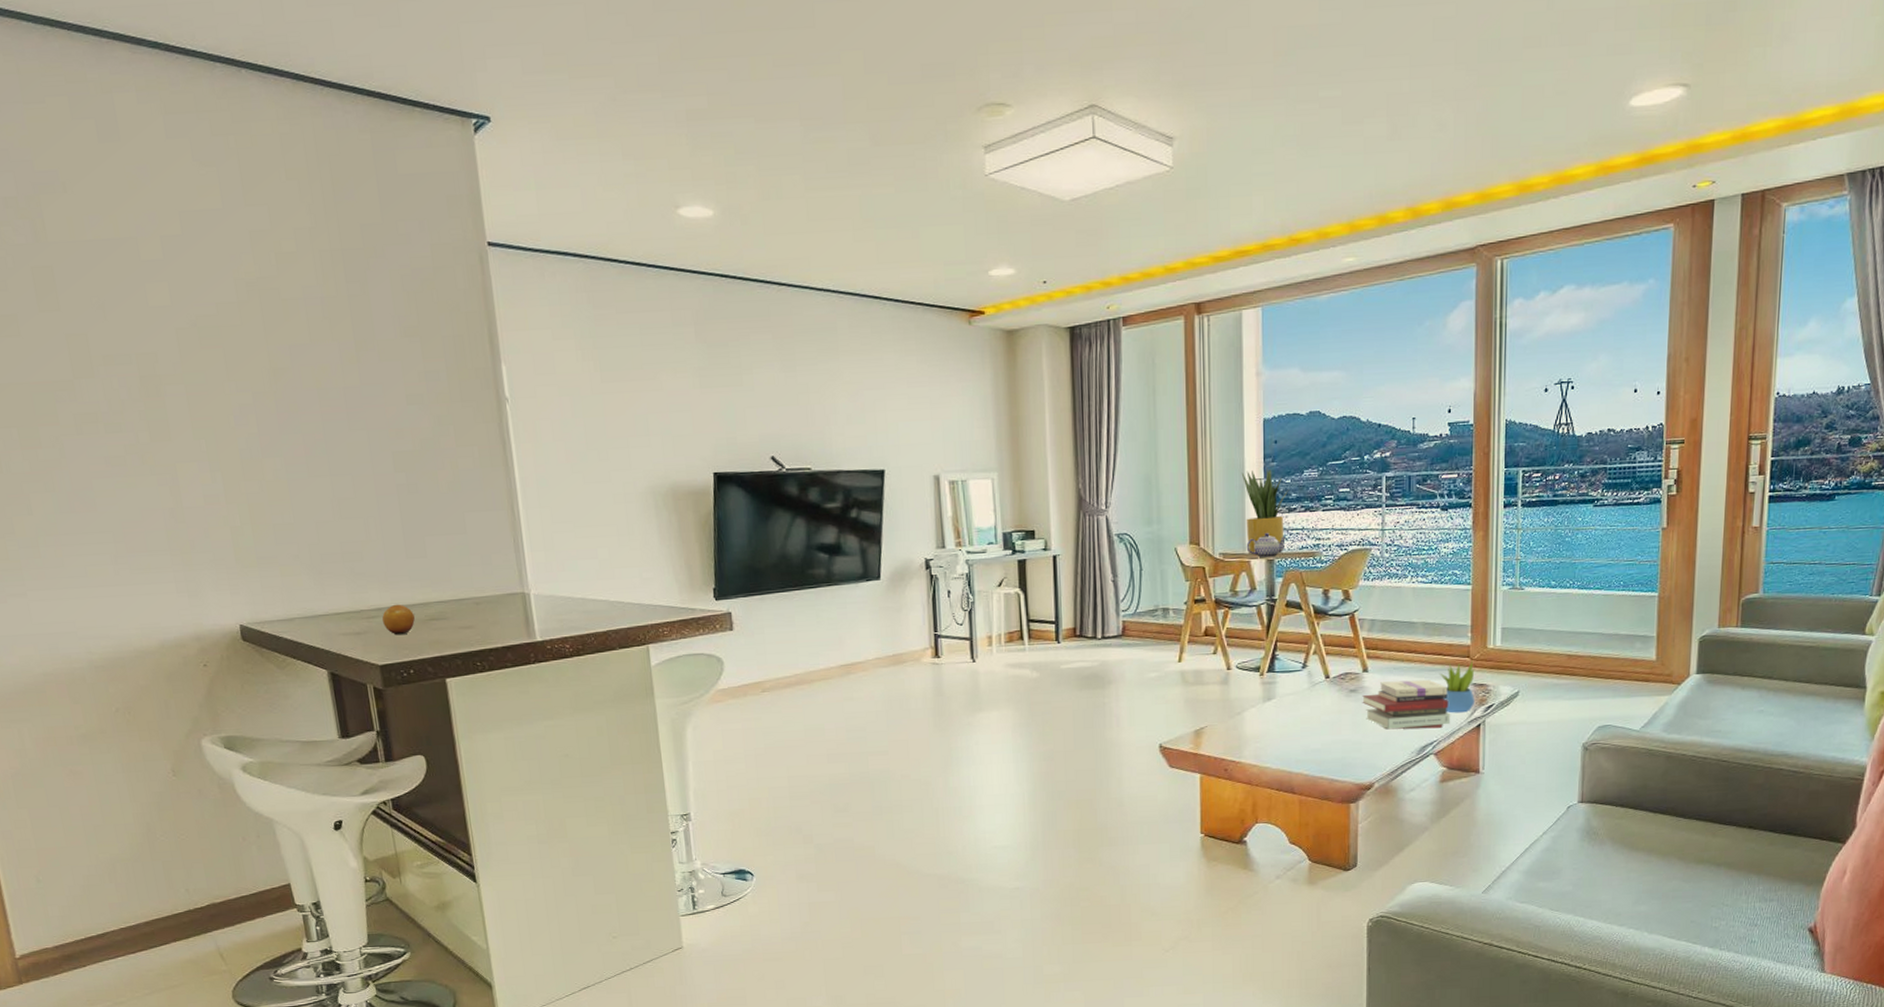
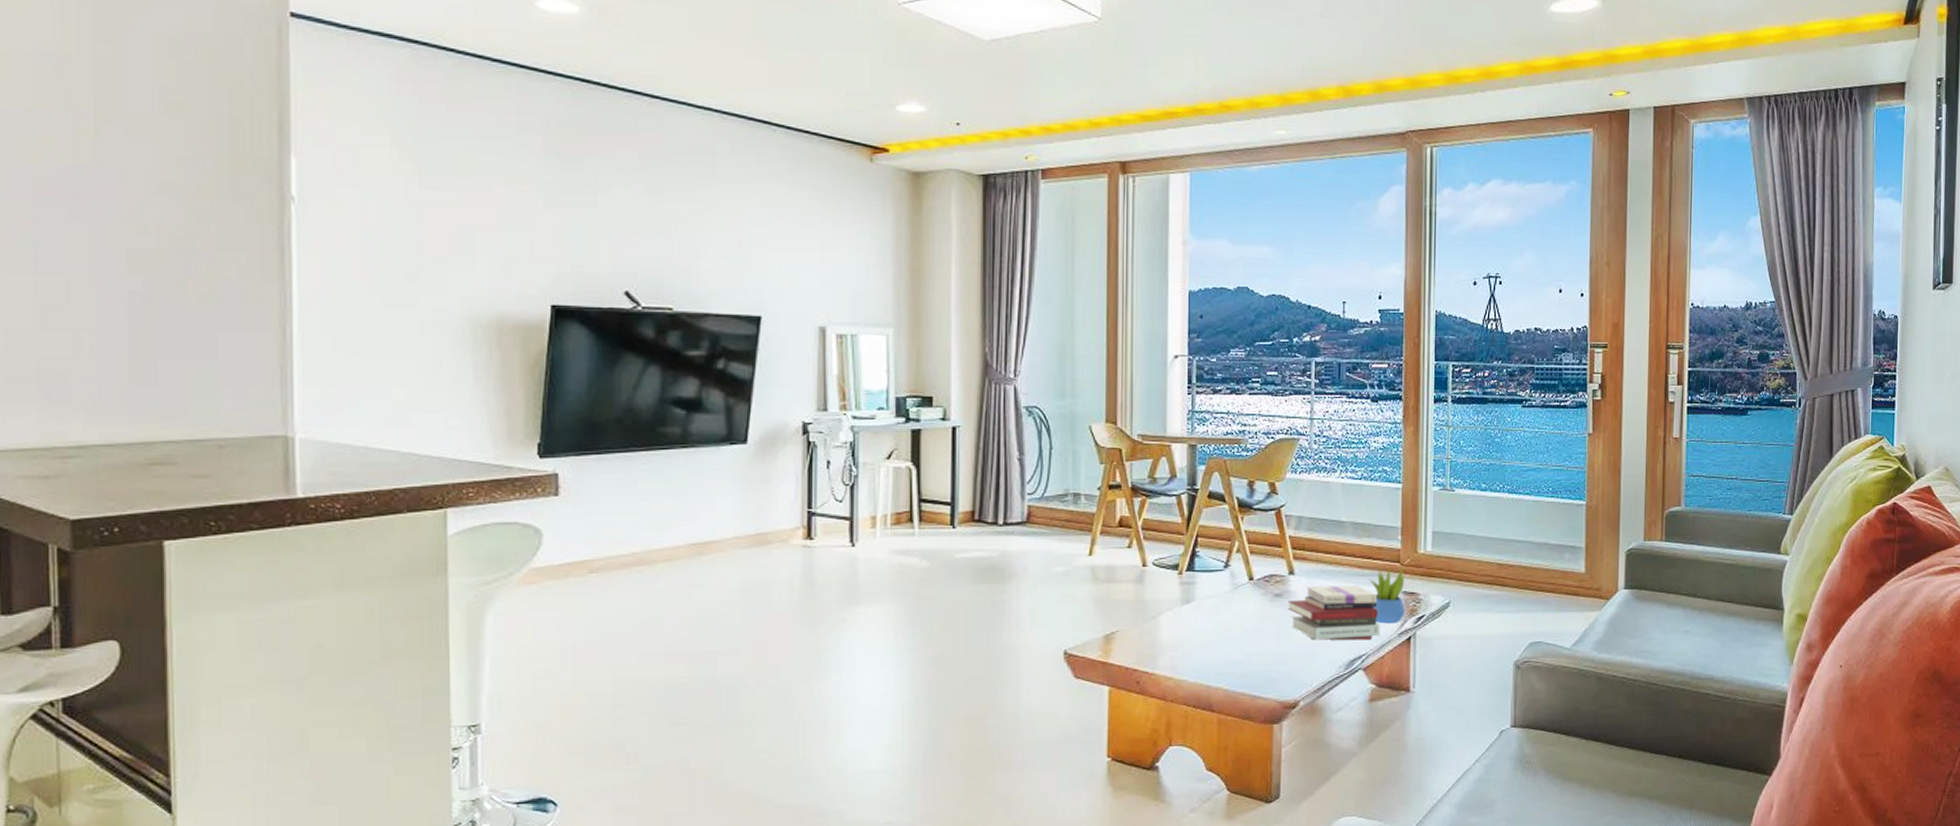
fruit: present [382,604,415,636] -> none [84,441,130,482]
planter: present [1241,467,1289,553] -> none [1164,343,1215,436]
teapot: present [1246,532,1287,559] -> none [1167,414,1211,443]

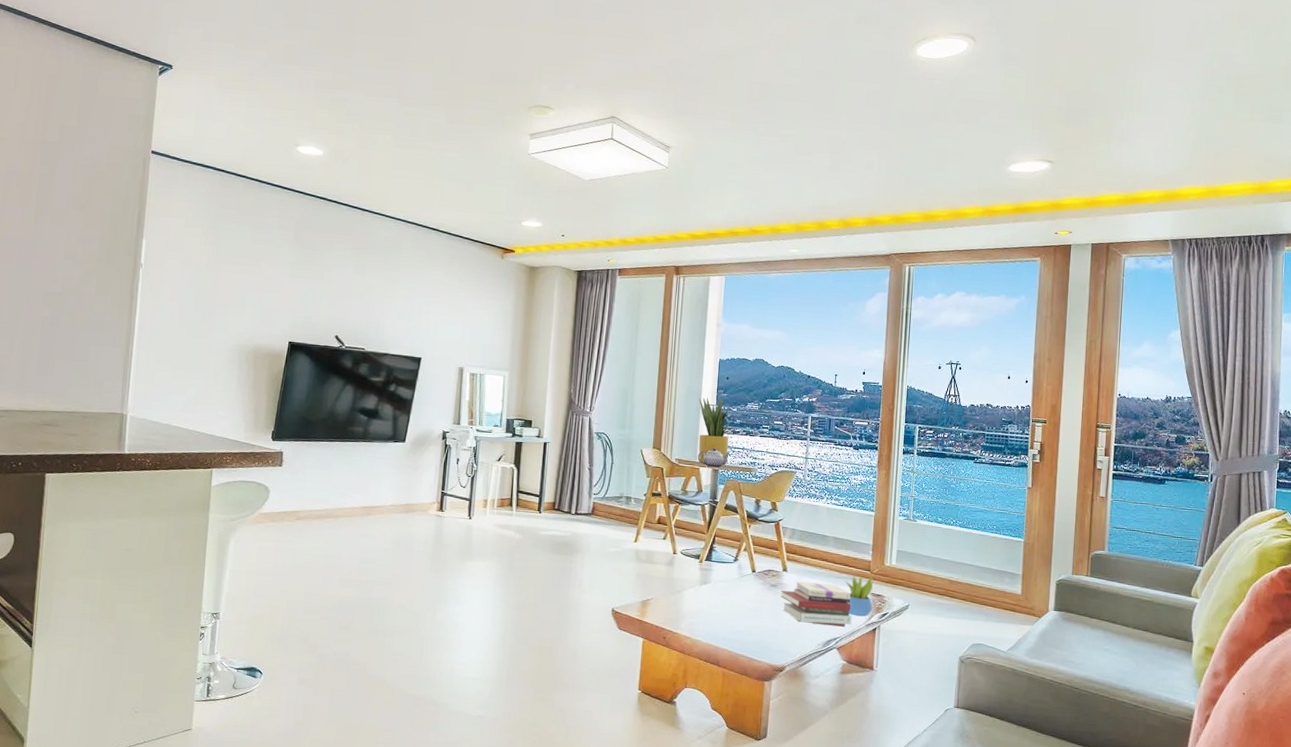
planter: none [1164,343,1215,436] -> present [698,397,735,462]
teapot: none [1167,414,1211,443] -> present [697,447,730,469]

